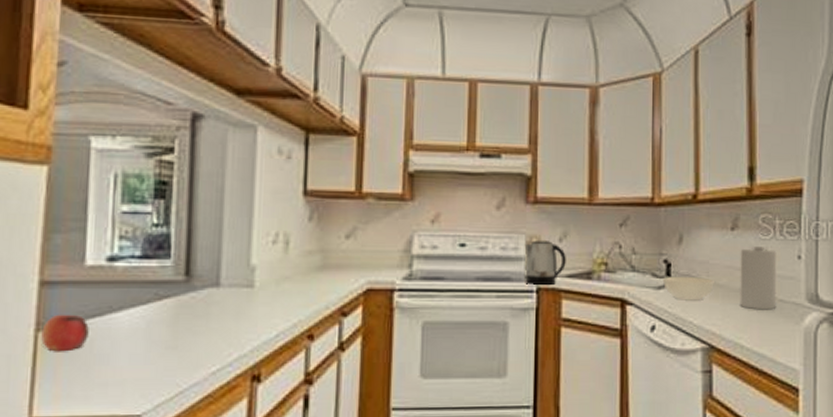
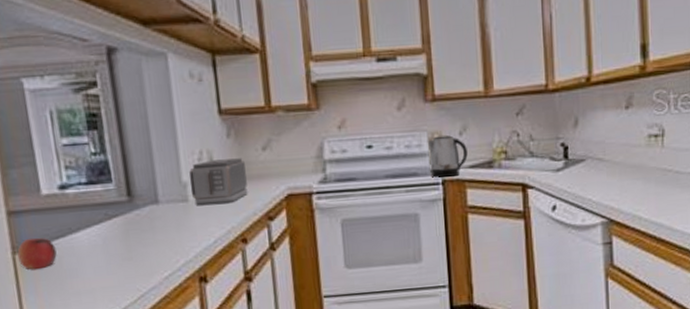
toaster: none [259,244,324,294] -> present [189,158,248,206]
bowl: present [663,277,714,301] -> none [561,157,611,180]
paper towel holder: present [740,247,777,310] -> none [635,122,673,184]

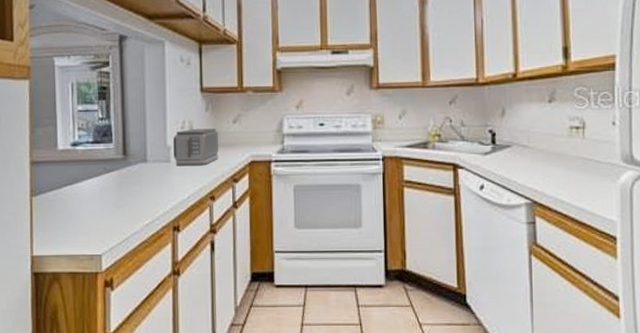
fruit: present [17,237,57,270] -> none [34,184,64,211]
kettle: present [427,134,468,179] -> none [371,117,406,155]

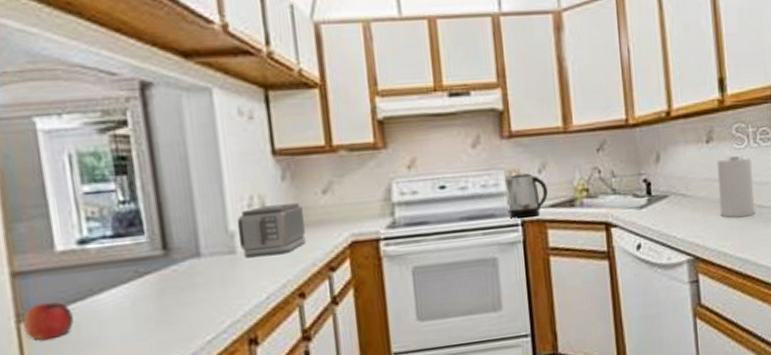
fruit: none [34,184,64,211] -> present [23,302,74,341]
kettle: none [371,117,406,155] -> present [504,172,548,220]
paper towel holder: none [558,116,593,170] -> present [717,156,755,219]

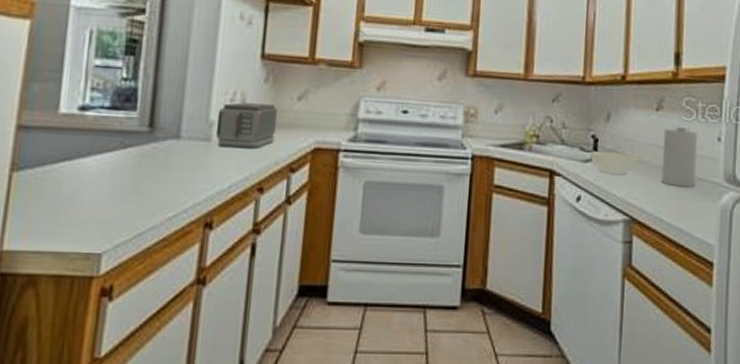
fruit: present [23,302,74,341] -> none [15,156,59,192]
kettle: present [504,172,548,220] -> none [461,110,501,154]
bowl: none [644,192,694,217] -> present [590,151,638,175]

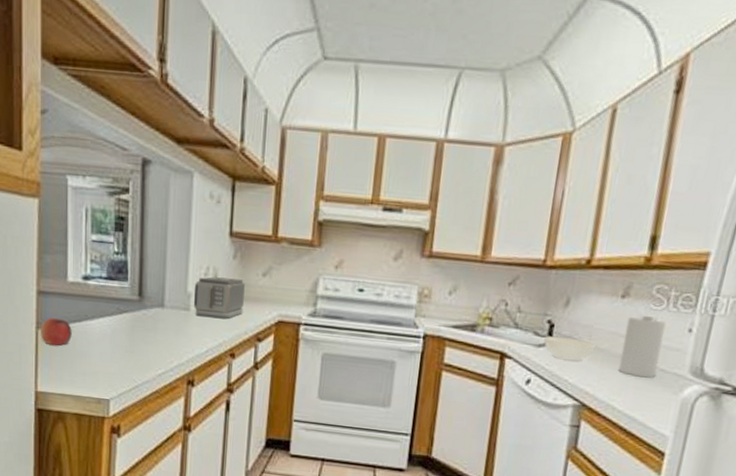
fruit: none [15,156,59,192] -> present [40,317,72,346]

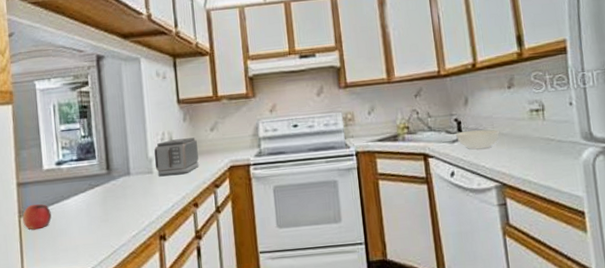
paper towel holder: present [618,316,666,379] -> none [518,99,556,151]

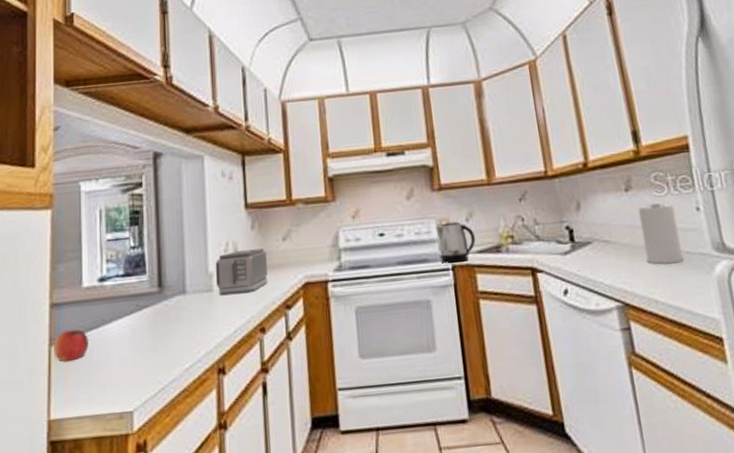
kettle: none [342,114,376,151] -> present [435,221,476,264]
bowl: present [456,129,500,150] -> none [568,239,618,263]
paper towel holder: none [518,99,556,151] -> present [638,203,684,265]

